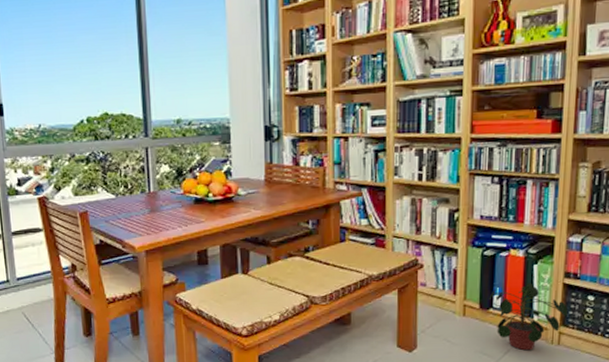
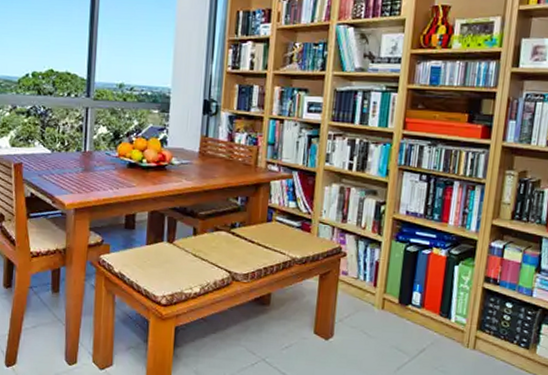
potted plant: present [489,283,567,351] -> none [408,283,485,352]

